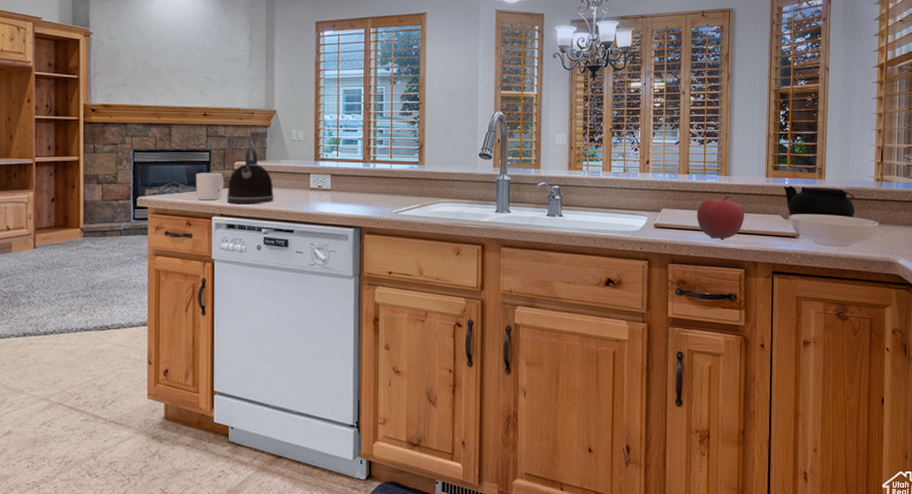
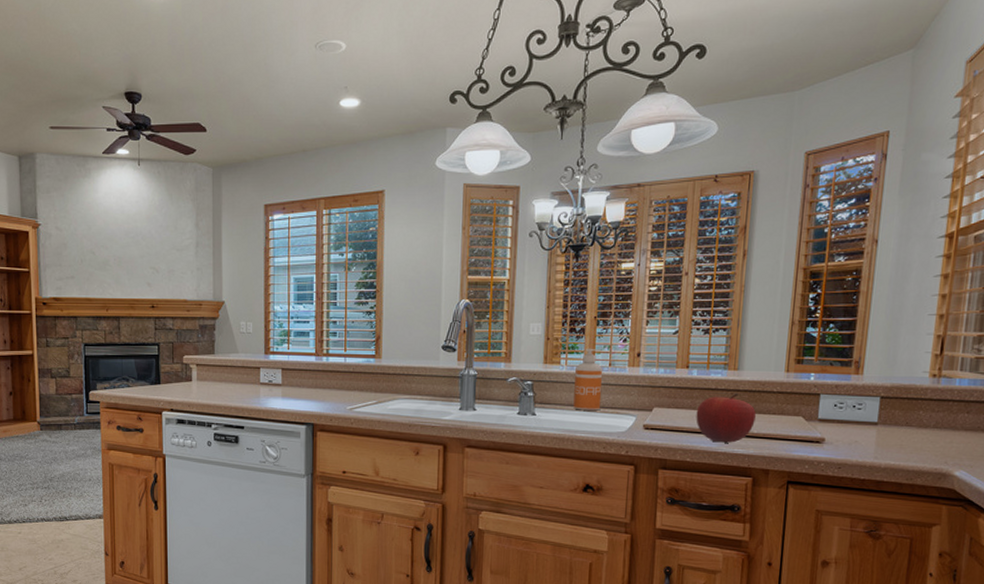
mug: present [195,172,224,201] -> none [144,366,174,395]
kettle: present [227,145,275,205] -> none [176,338,225,400]
soap dispenser: none [595,156,619,212] -> present [573,348,603,411]
teapot: present [783,185,855,218] -> none [807,381,901,421]
bowl: present [788,213,880,248] -> none [811,414,932,456]

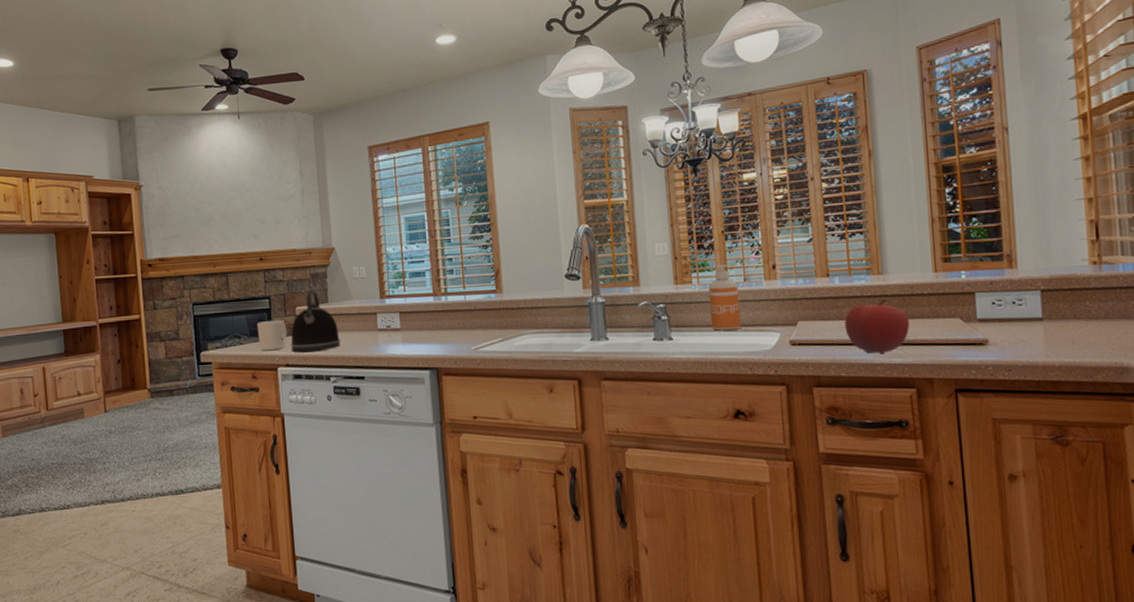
mug: none [144,366,174,395] -> present [256,319,287,351]
kettle: none [176,338,225,400] -> present [291,287,341,353]

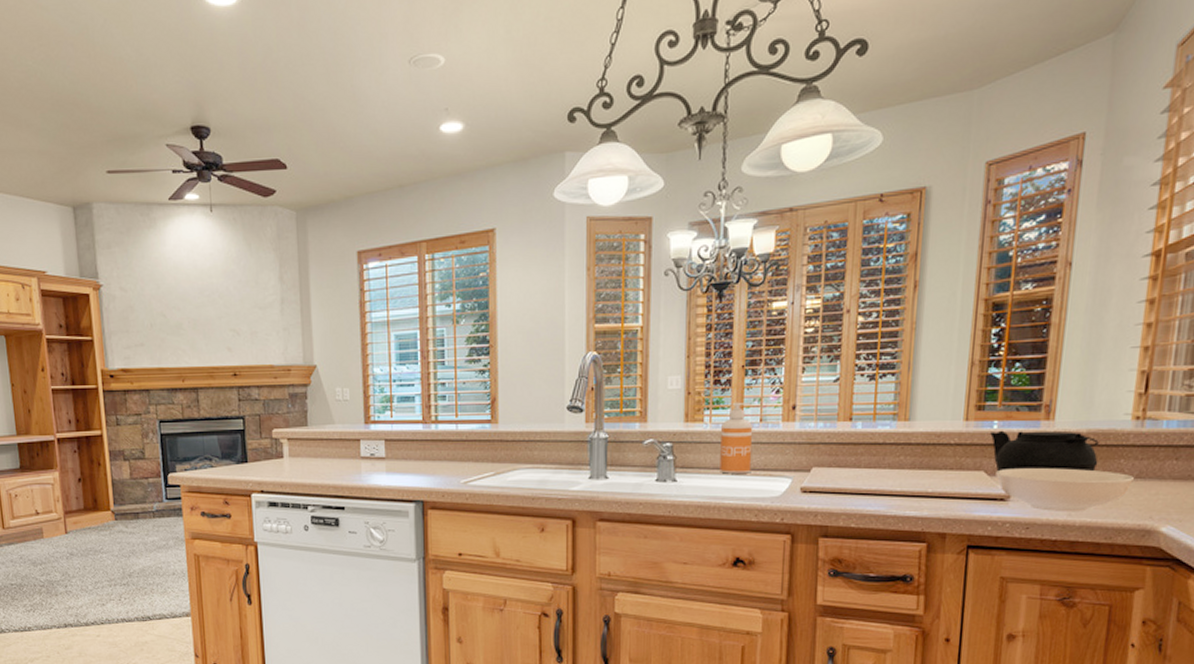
mug: present [256,319,287,351] -> none [229,442,263,475]
kettle: present [291,287,341,353] -> none [266,408,321,479]
fruit: present [844,299,909,353] -> none [861,447,930,505]
teapot: none [959,278,1066,318] -> present [990,430,1099,472]
bowl: none [969,312,1103,354] -> present [994,467,1135,512]

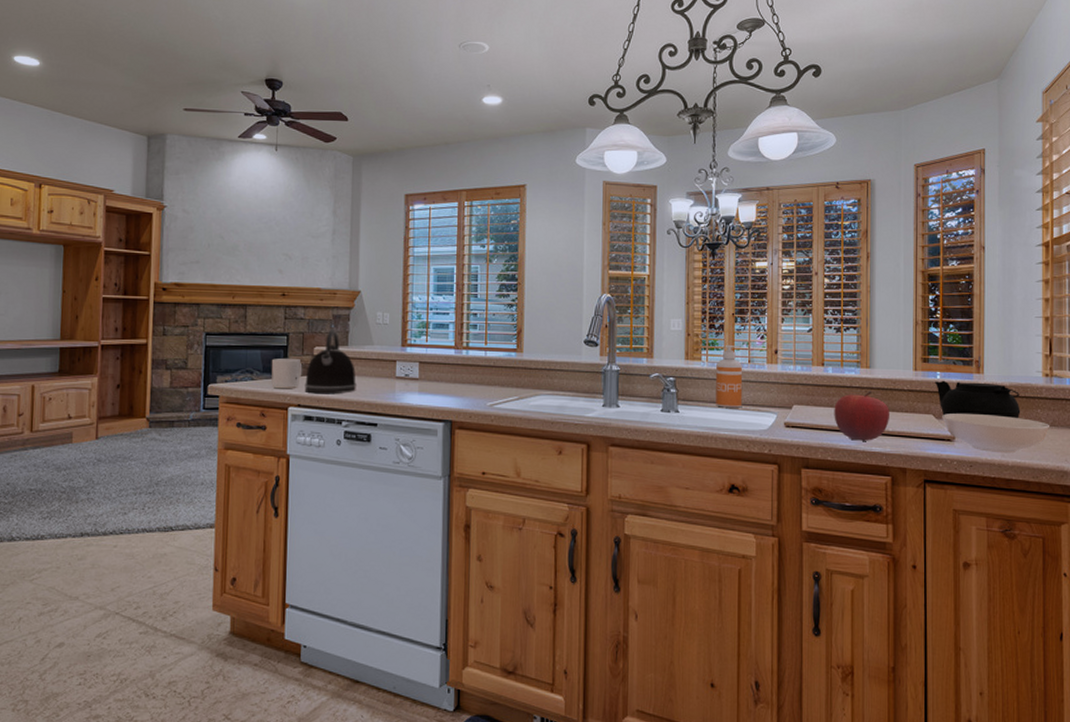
mug: none [229,442,263,475] -> present [271,357,303,389]
kettle: none [266,408,321,479] -> present [304,329,358,394]
fruit: none [861,447,930,505] -> present [834,391,889,441]

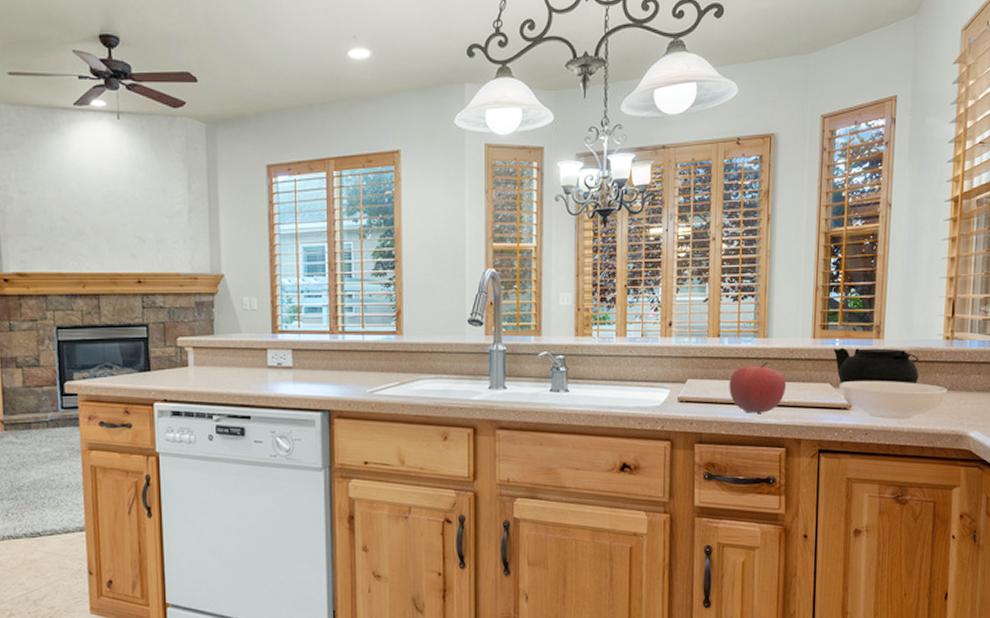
mug: present [271,357,303,389] -> none [131,350,166,384]
kettle: present [304,329,358,394] -> none [170,317,227,388]
soap dispenser: present [716,344,743,408] -> none [607,318,636,385]

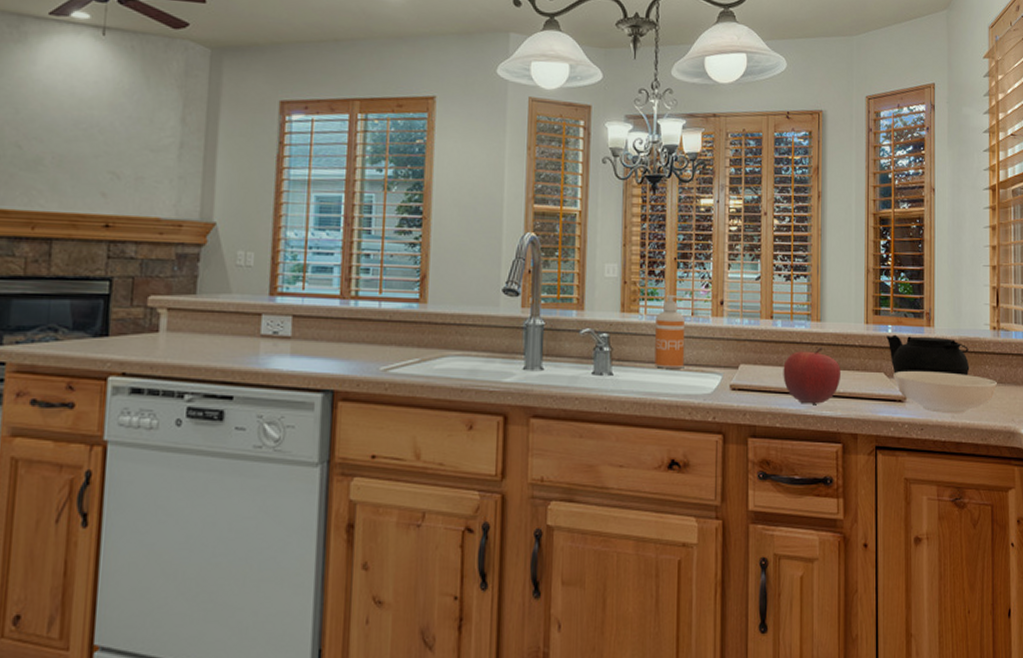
soap dispenser: none [607,318,636,385] -> present [655,294,686,369]

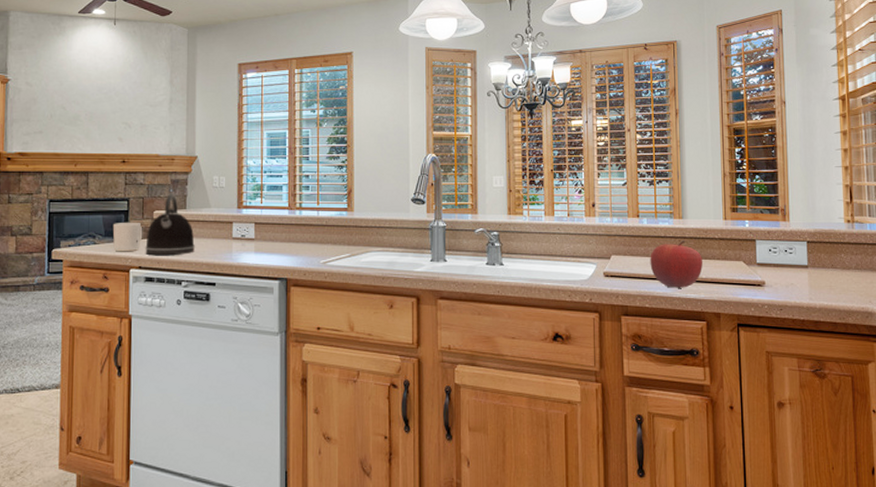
mug: none [84,310,131,353] -> present [112,222,143,252]
kettle: none [132,272,208,359] -> present [145,193,196,256]
soap dispenser: present [655,294,686,369] -> none [537,199,563,259]
teapot: present [886,334,970,376] -> none [744,228,826,264]
bowl: present [892,370,998,414] -> none [751,259,854,297]

